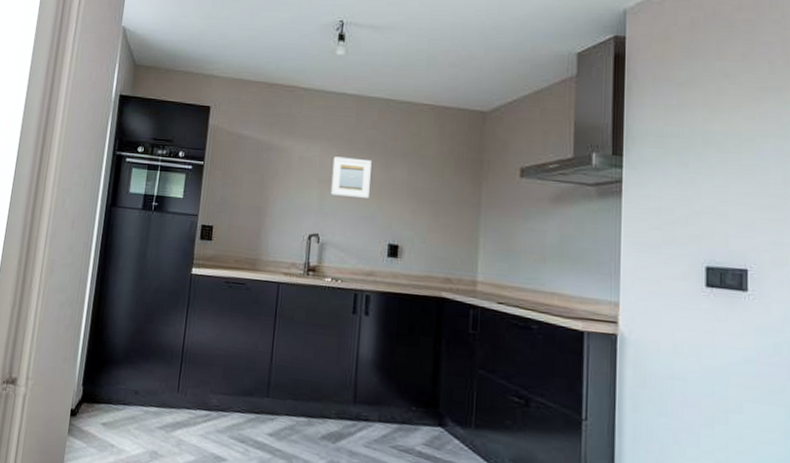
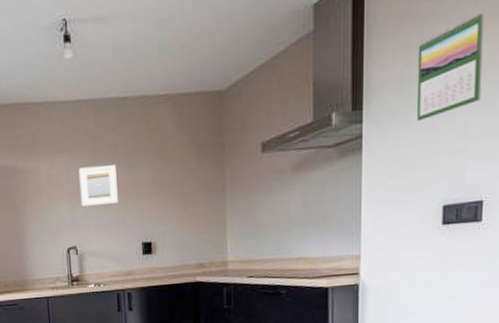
calendar: none [676,89,741,178] -> present [417,11,484,122]

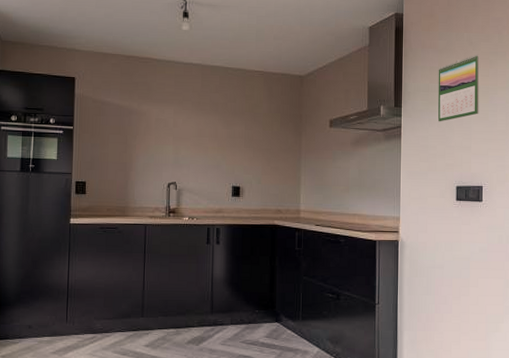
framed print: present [78,165,118,207] -> none [184,117,216,150]

